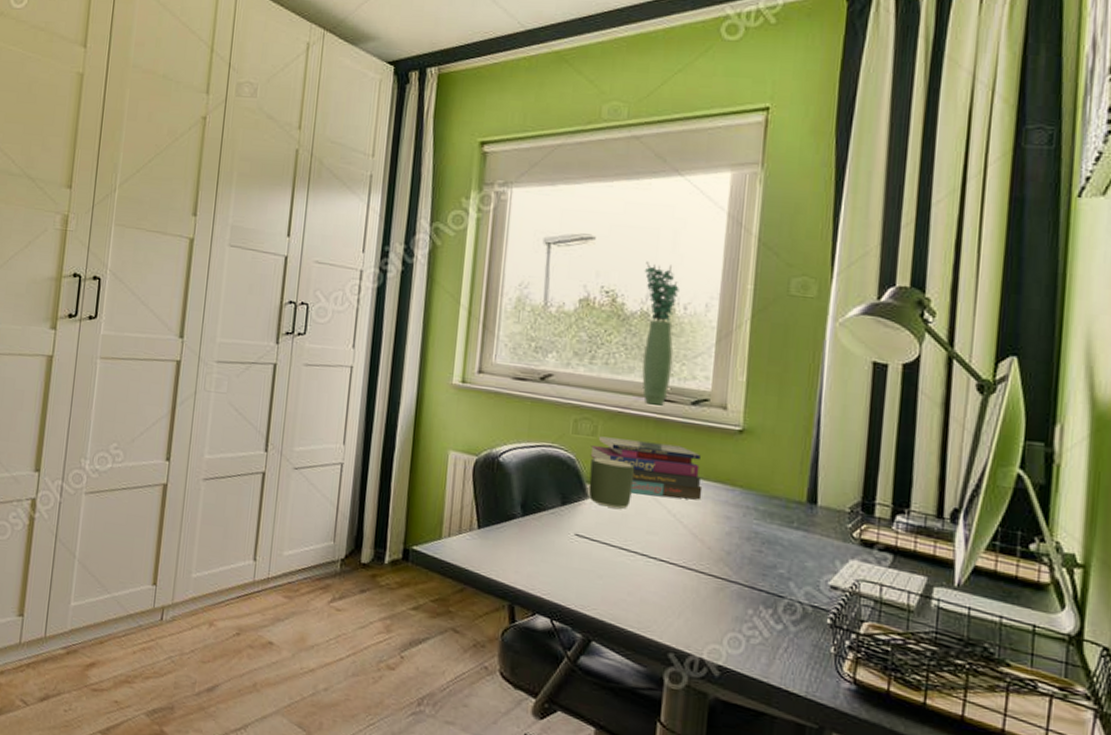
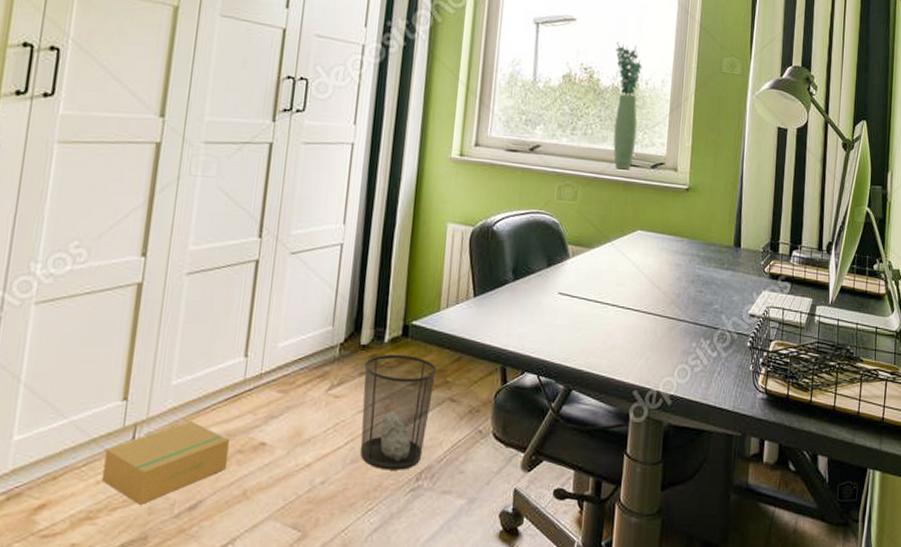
box: none [138,611,241,679] -> present [102,421,229,504]
waste bin: none [361,575,440,692] -> present [360,354,438,470]
mug: present [588,457,635,509] -> none [570,220,608,265]
books: present [590,436,703,500] -> none [571,201,659,252]

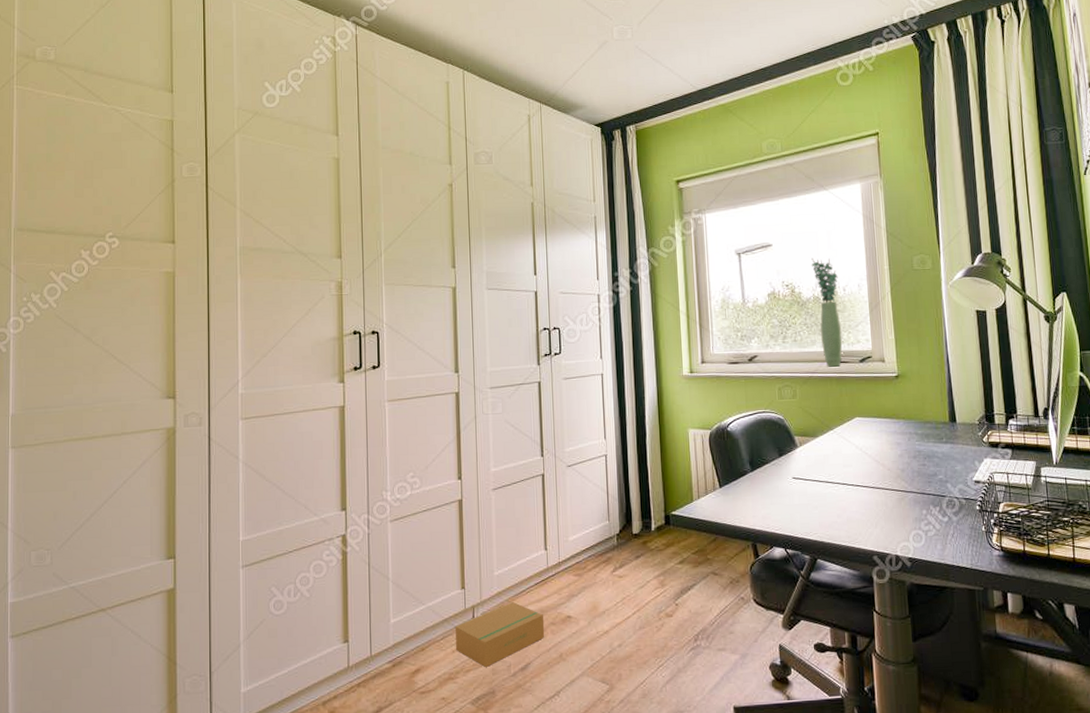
waste bin: present [360,354,438,470] -> none [638,539,699,634]

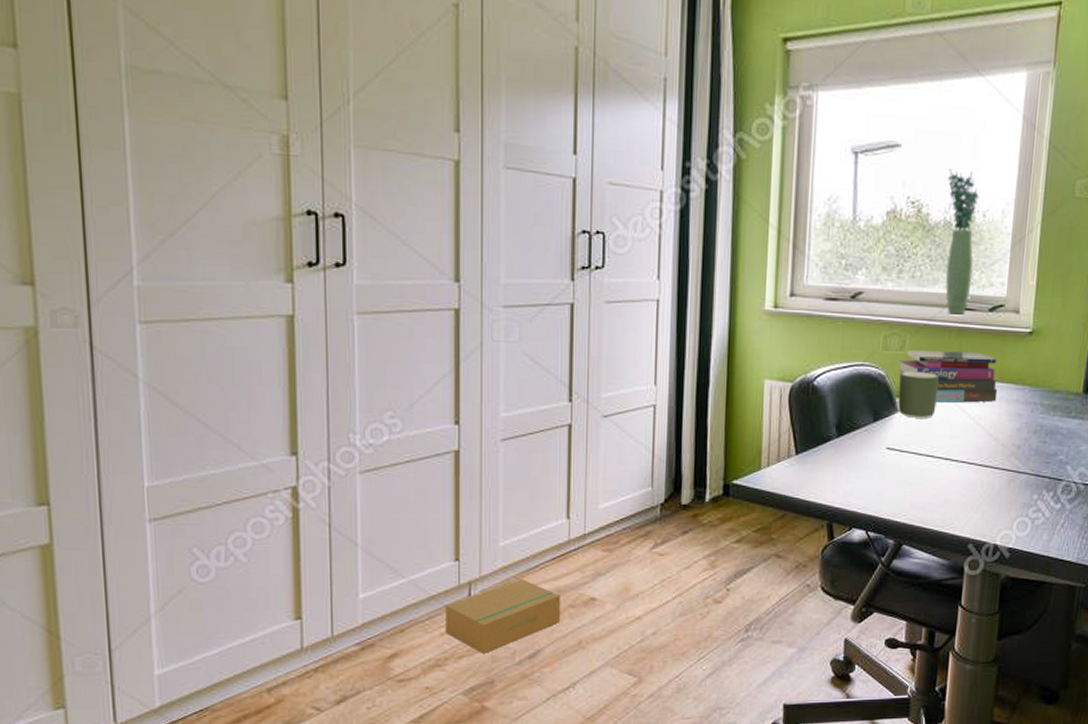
books: none [793,395,878,438] -> present [899,350,998,403]
mug: none [795,414,829,452] -> present [898,371,940,418]

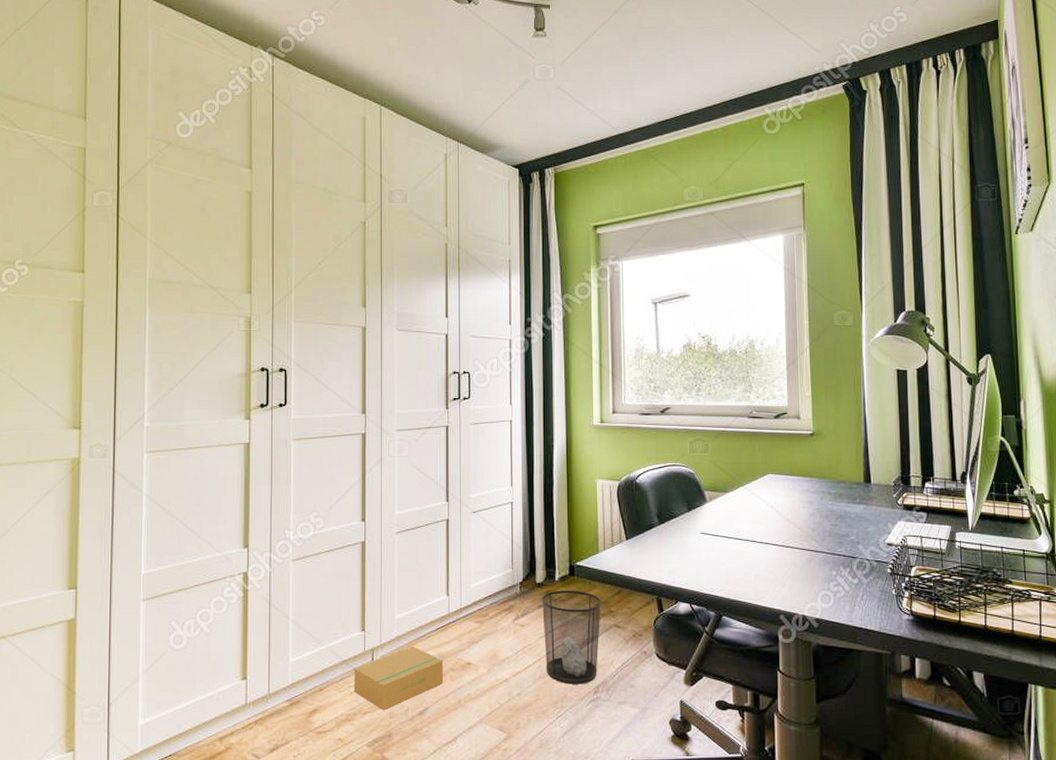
waste bin: none [686,513,762,622] -> present [541,590,602,684]
mug: present [898,371,940,418] -> none [706,469,740,507]
books: present [899,350,998,403] -> none [705,451,790,494]
vase: present [945,168,979,315] -> none [728,310,758,422]

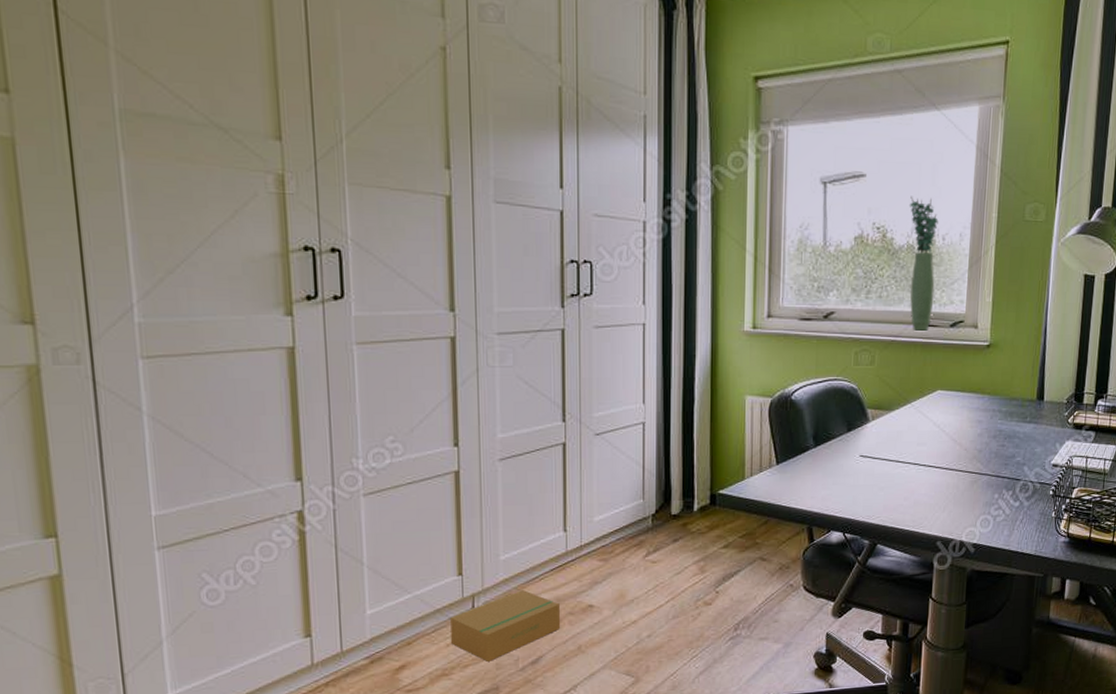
waste bin: present [541,590,602,684] -> none [677,521,747,623]
vase: none [728,310,758,422] -> present [909,196,938,331]

